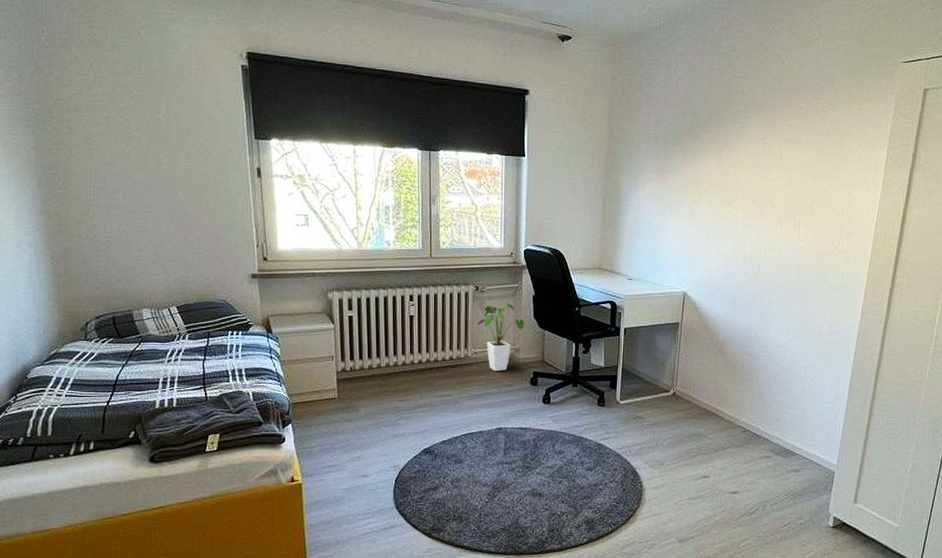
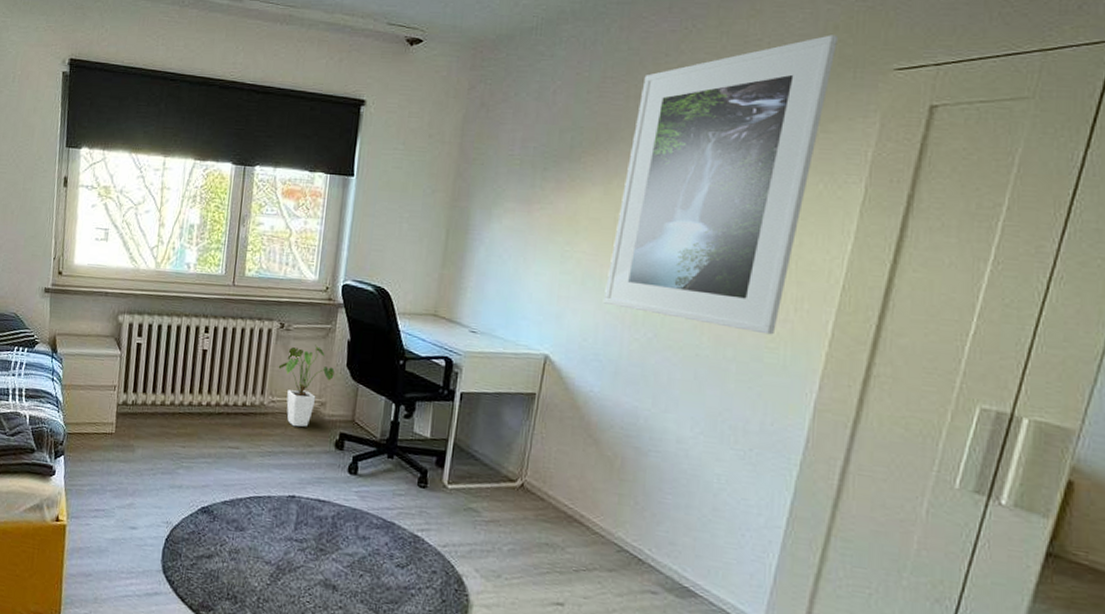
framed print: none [722,36,868,262] -> present [602,35,839,335]

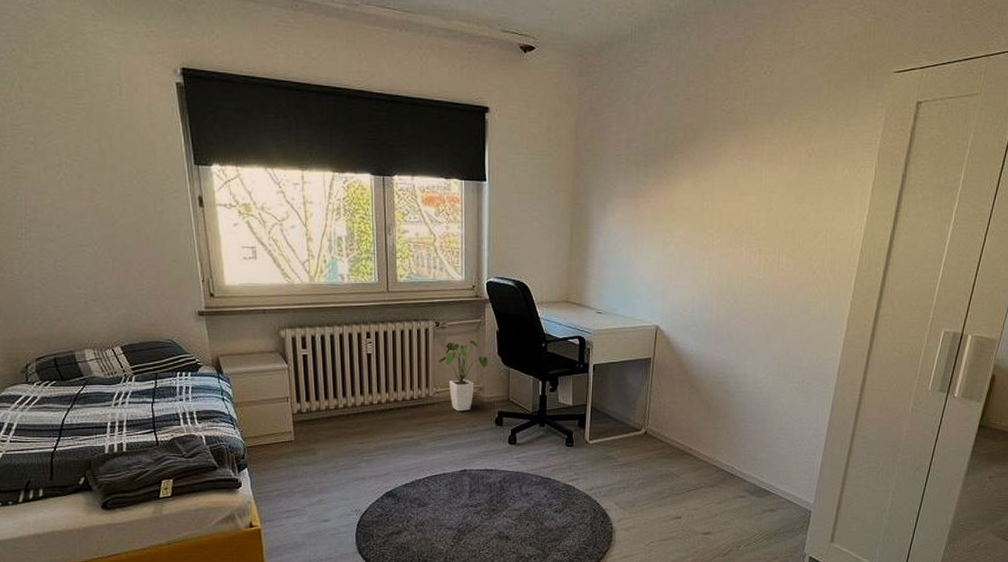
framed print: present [602,35,839,335] -> none [696,43,858,292]

